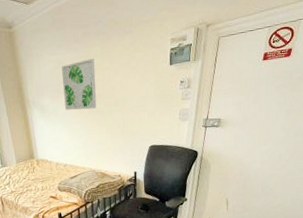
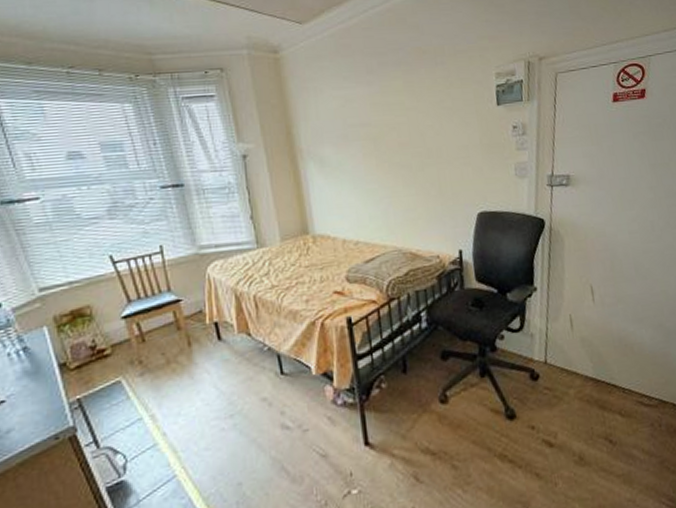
wall art: present [61,58,97,110] -> none [348,94,401,164]

